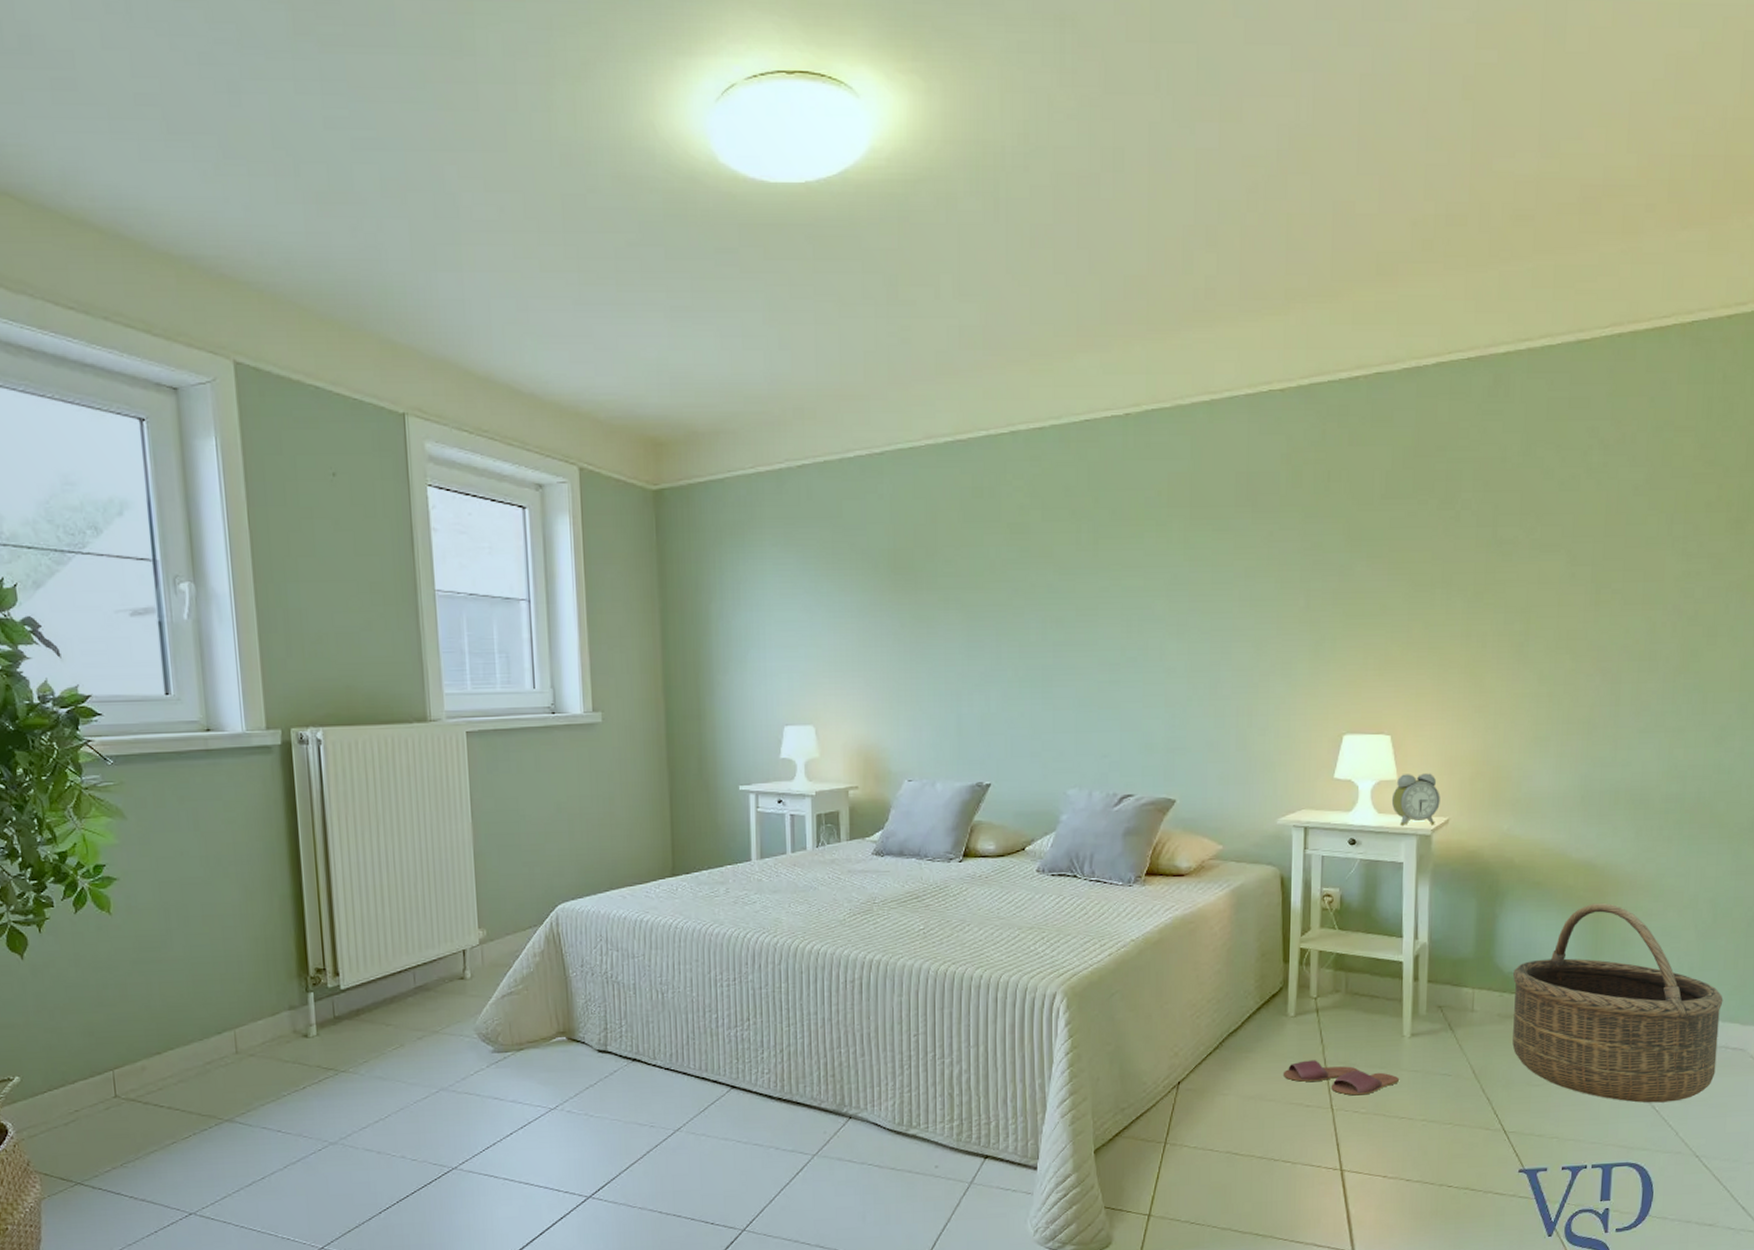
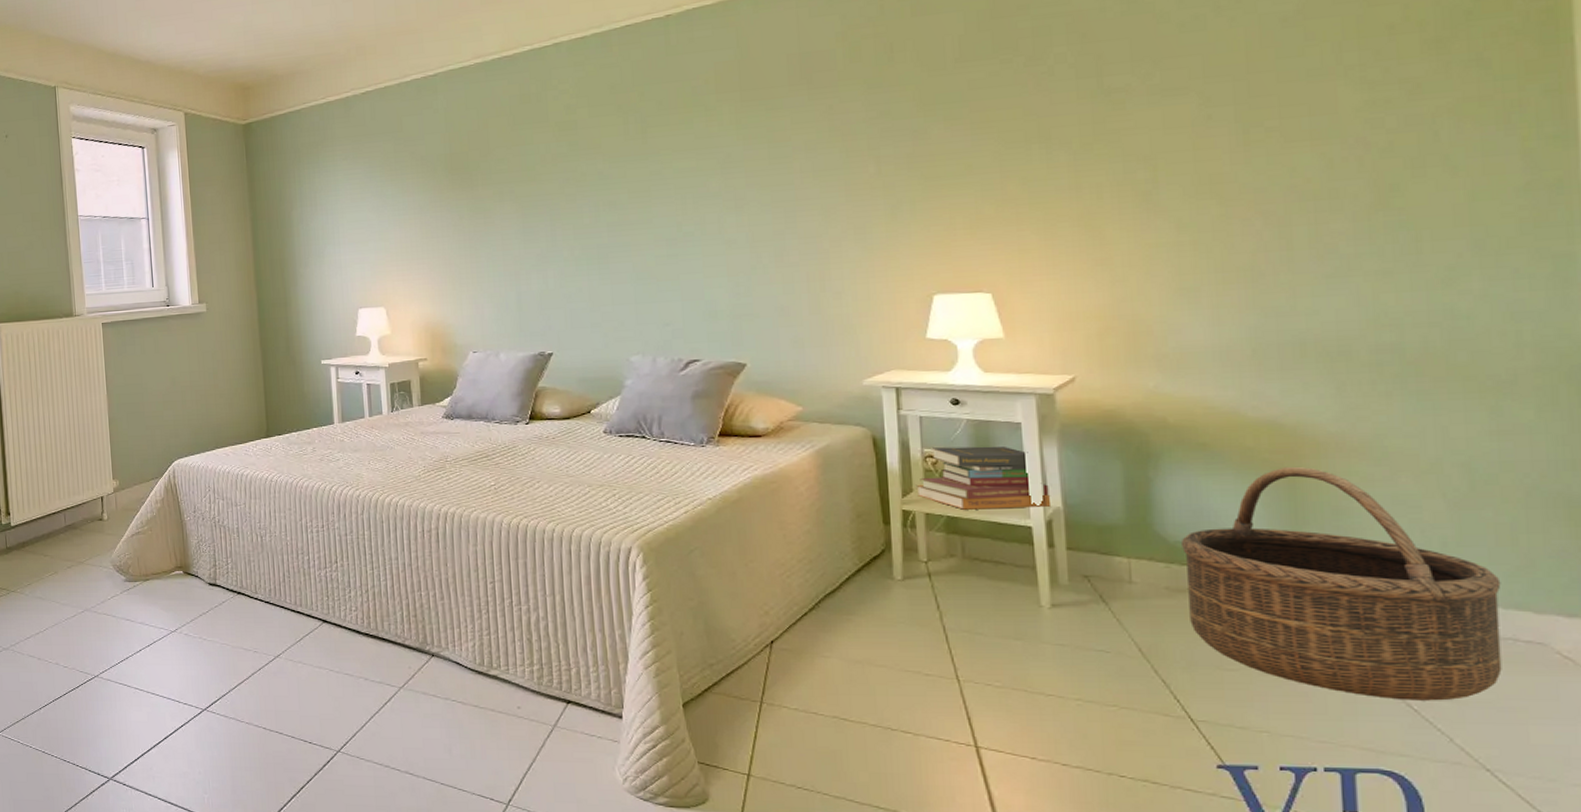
slippers: present [1284,1060,1399,1096] -> none [894,627,1041,667]
books: none [1314,885,1419,947] -> present [917,446,1050,510]
alarm clock: present [1391,773,1440,827] -> none [999,330,1062,386]

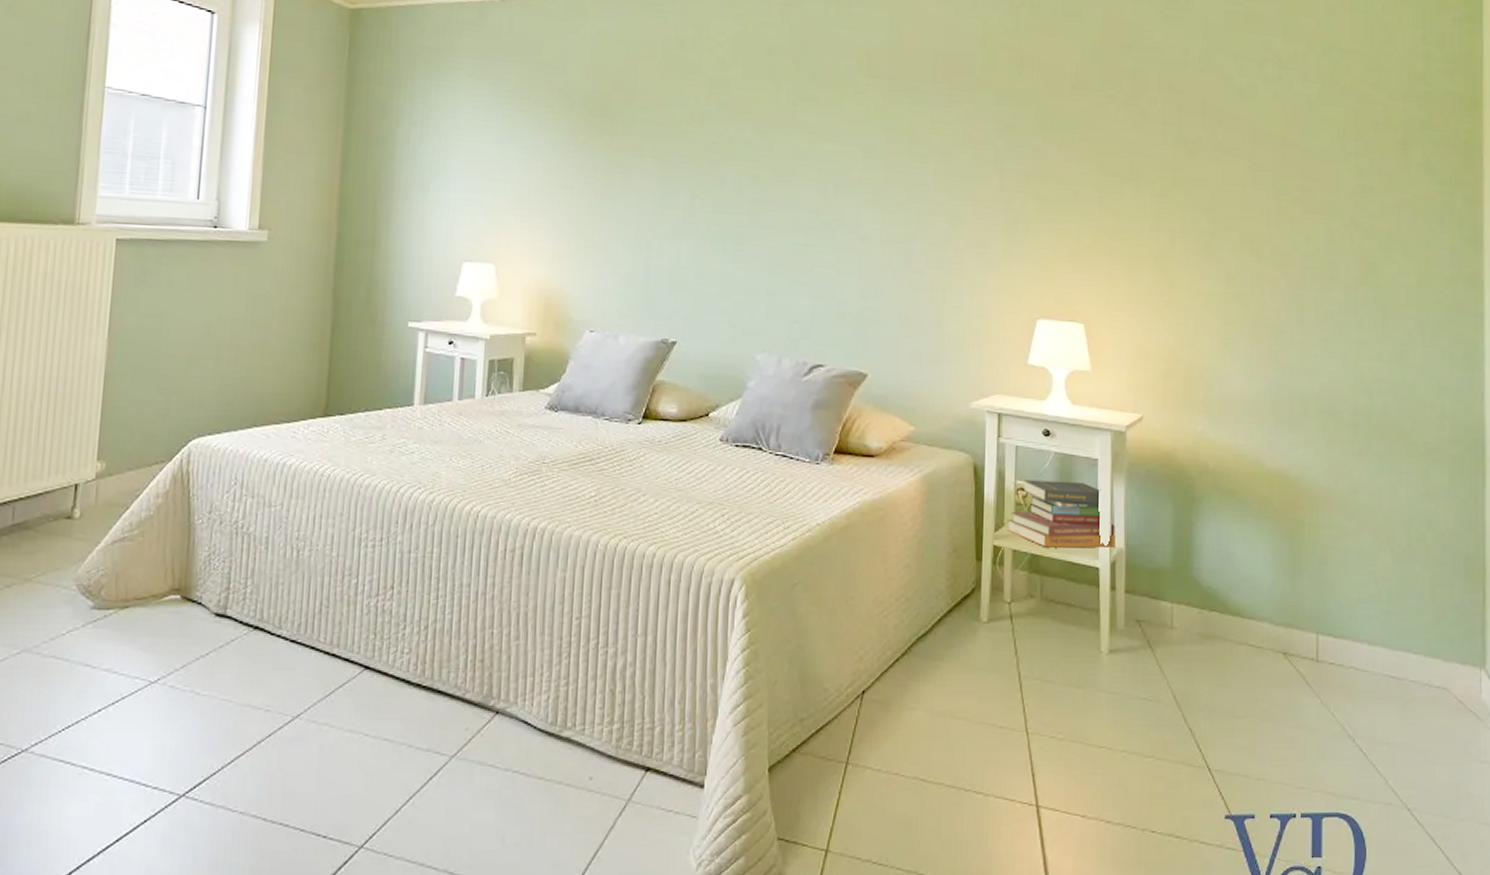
basket: present [1182,466,1502,701] -> none [1212,516,1423,745]

